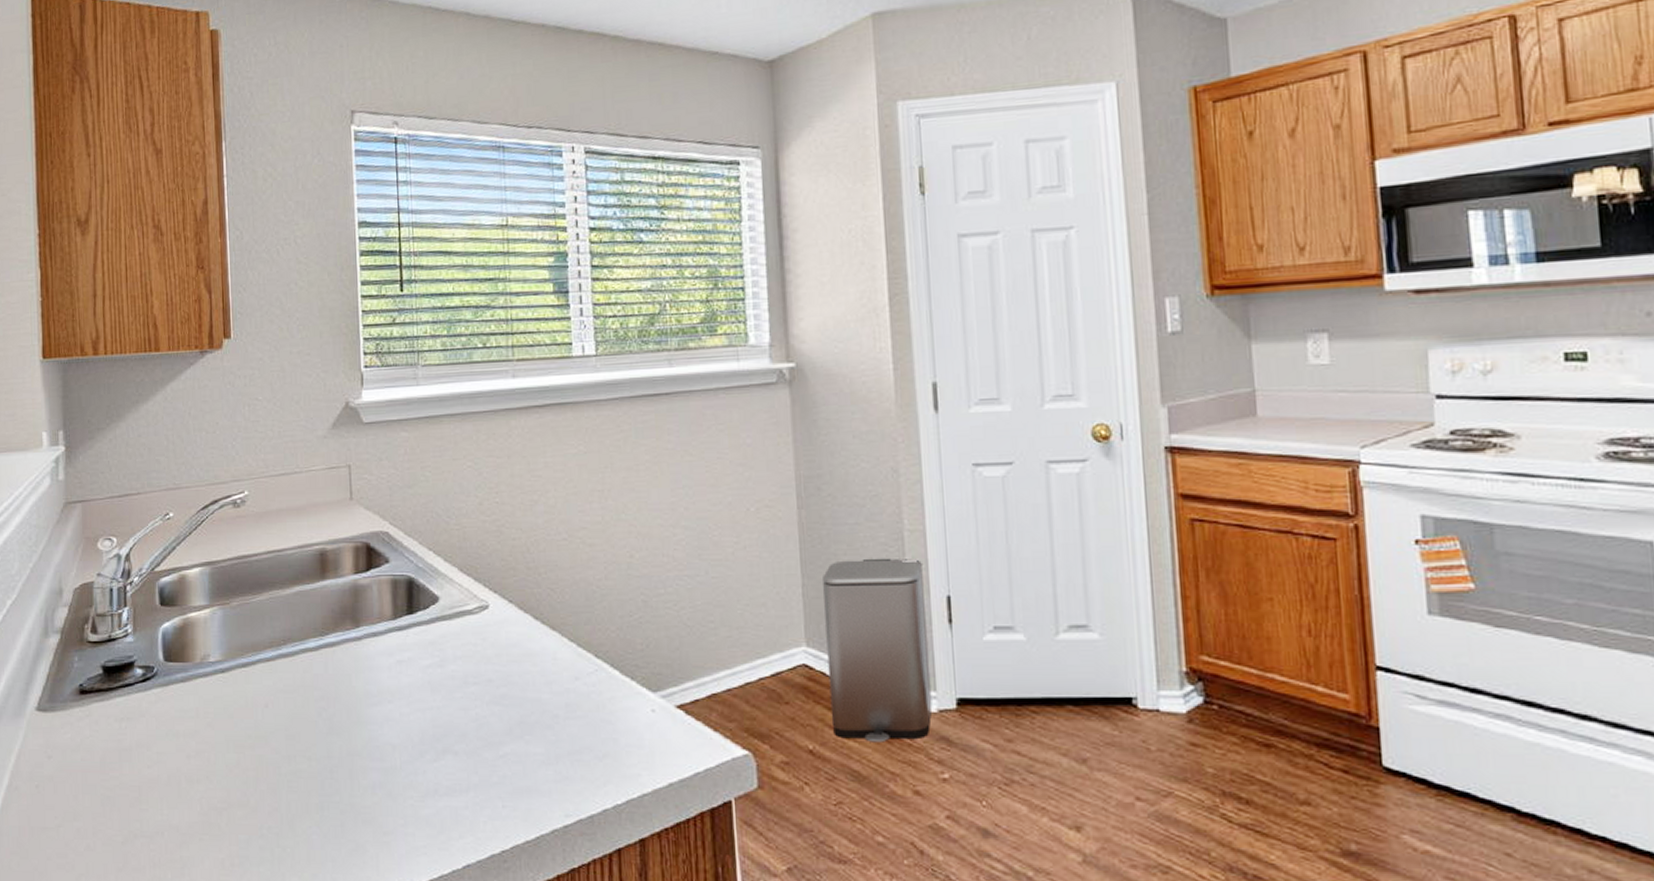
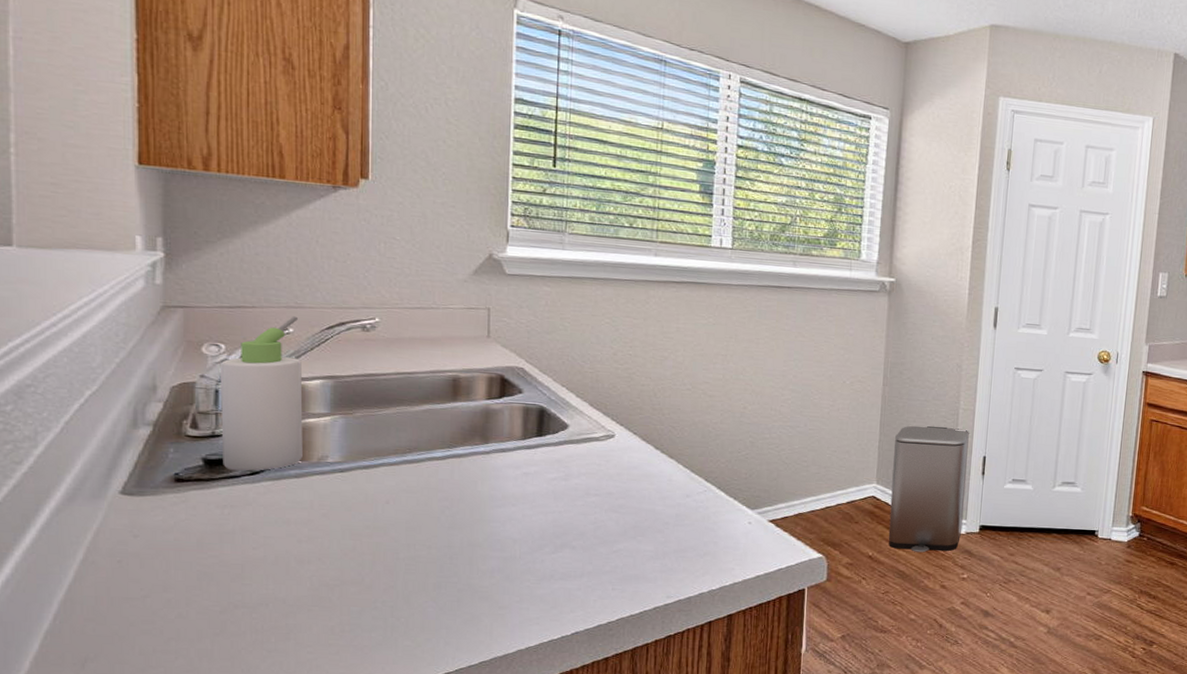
bottle: none [113,499,187,678] -> present [219,316,303,471]

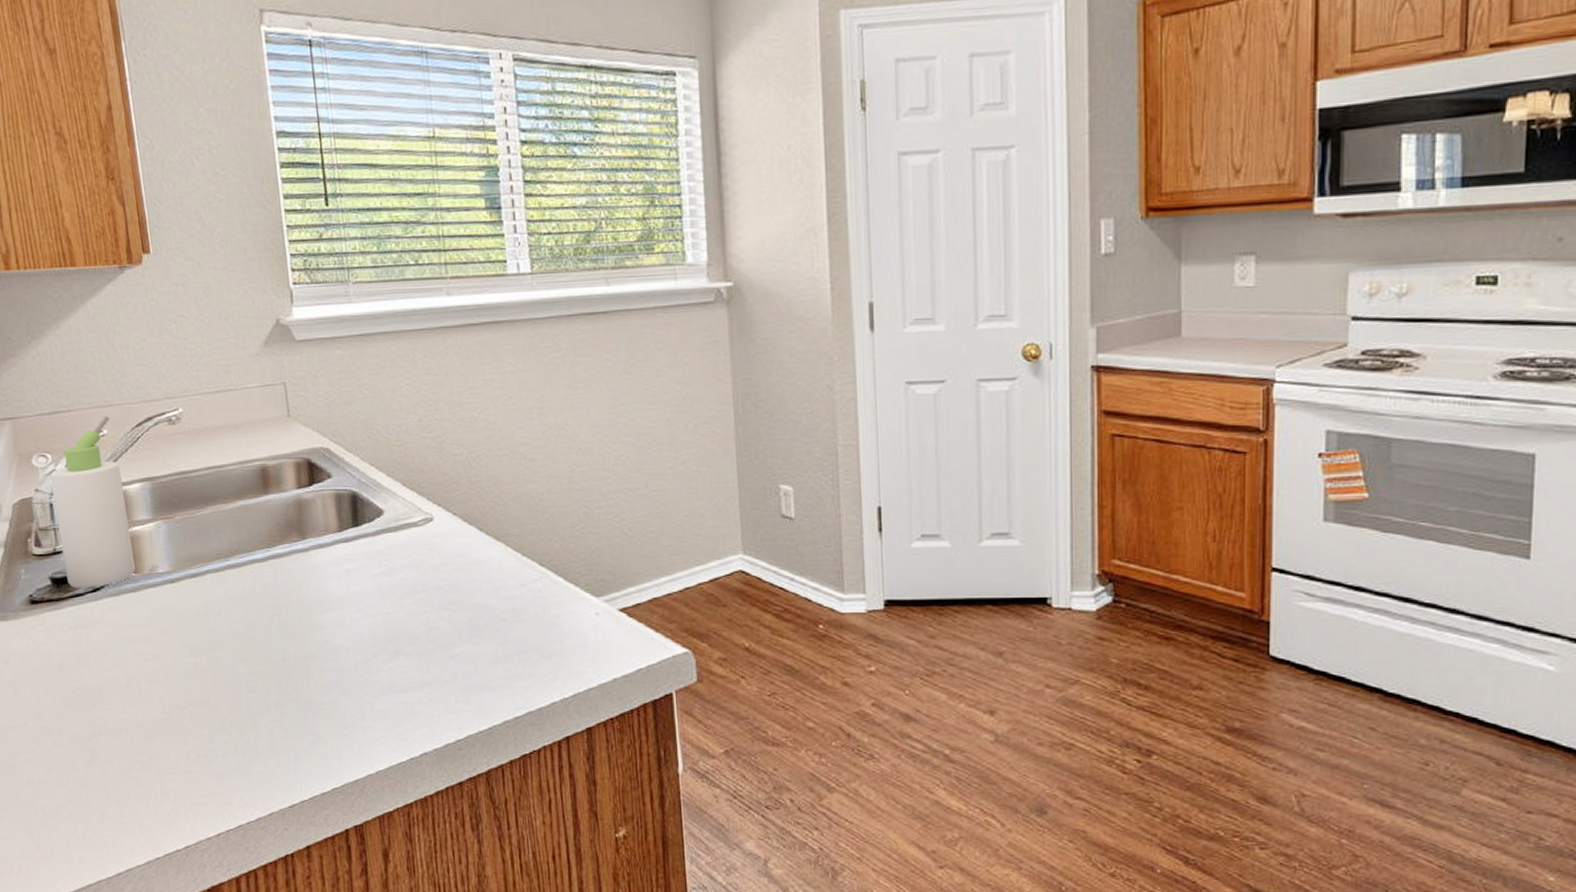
pedal bin: present [888,425,969,553] -> none [758,472,862,640]

